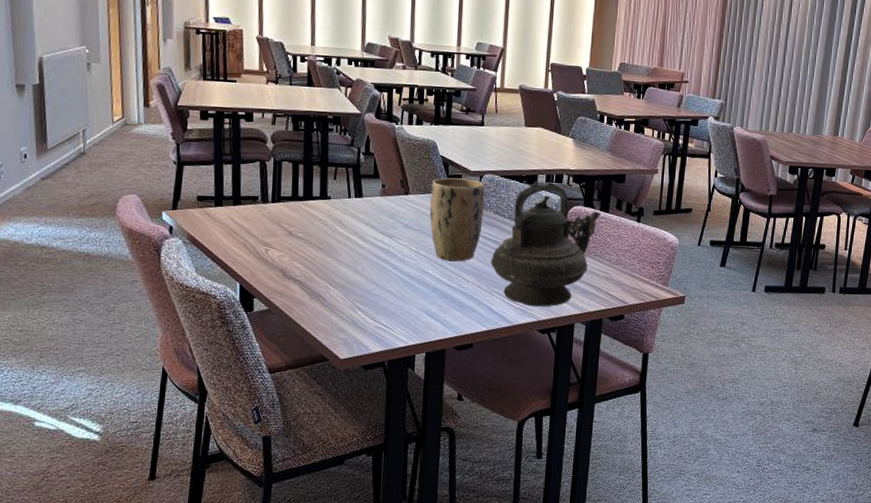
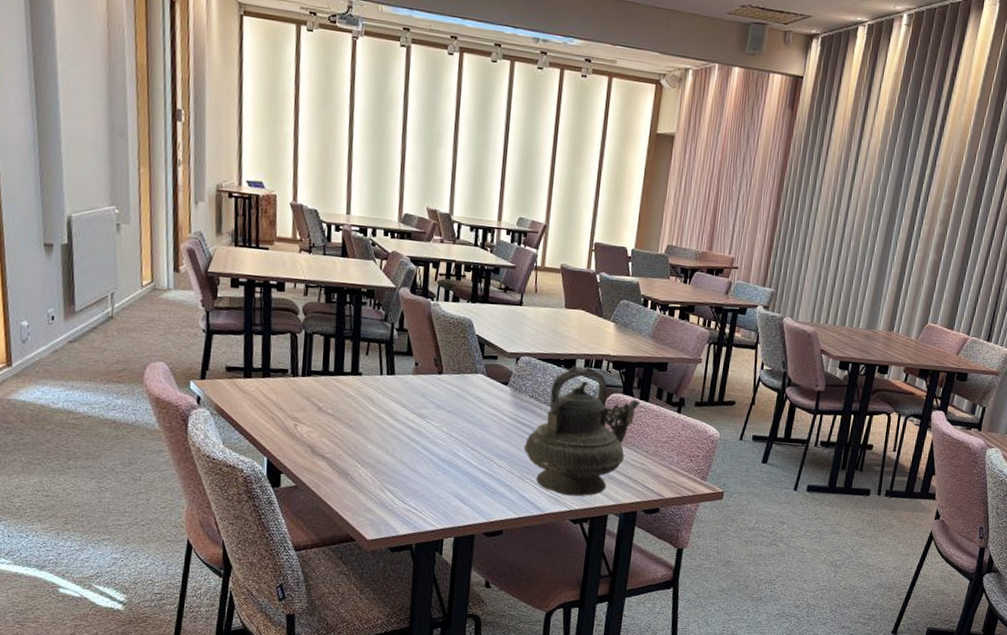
plant pot: present [429,177,485,262] -> none [462,358,521,446]

